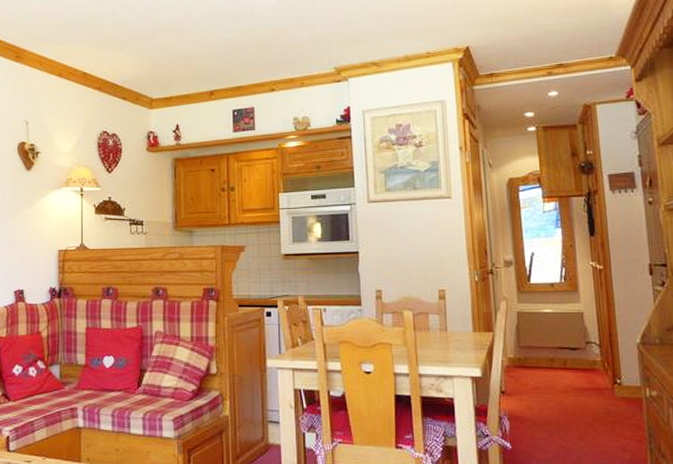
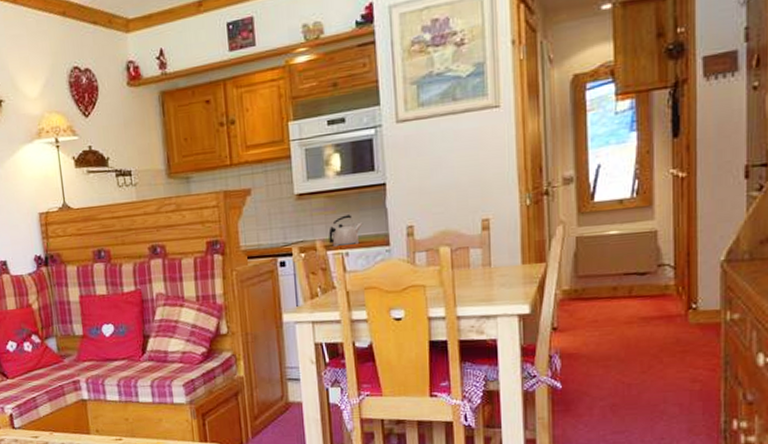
kettle: none [309,276,339,303] -> present [328,215,363,248]

